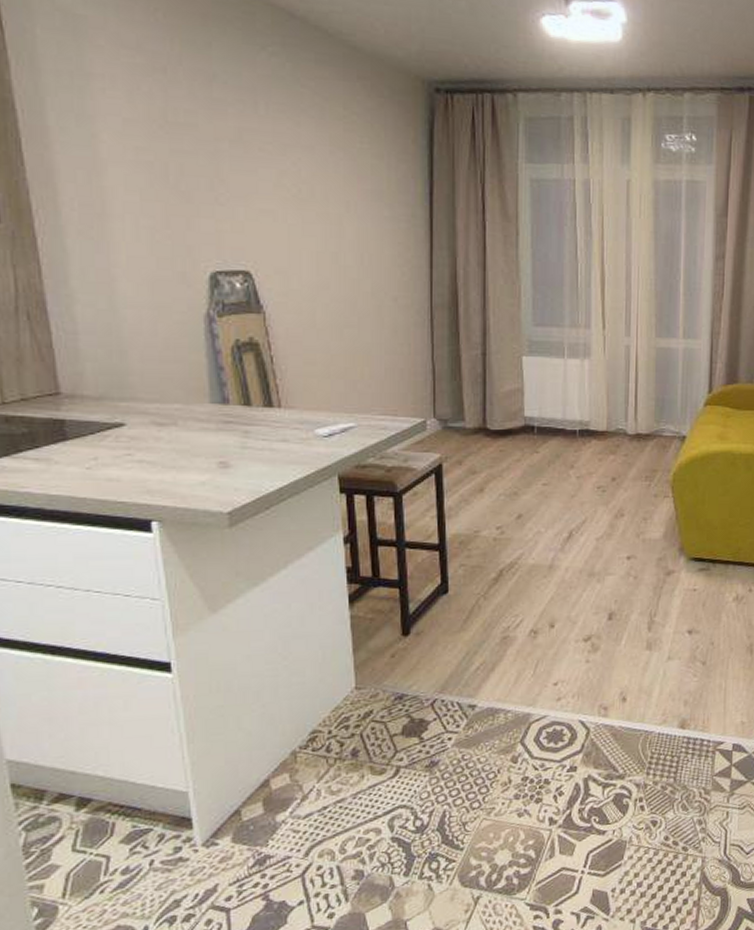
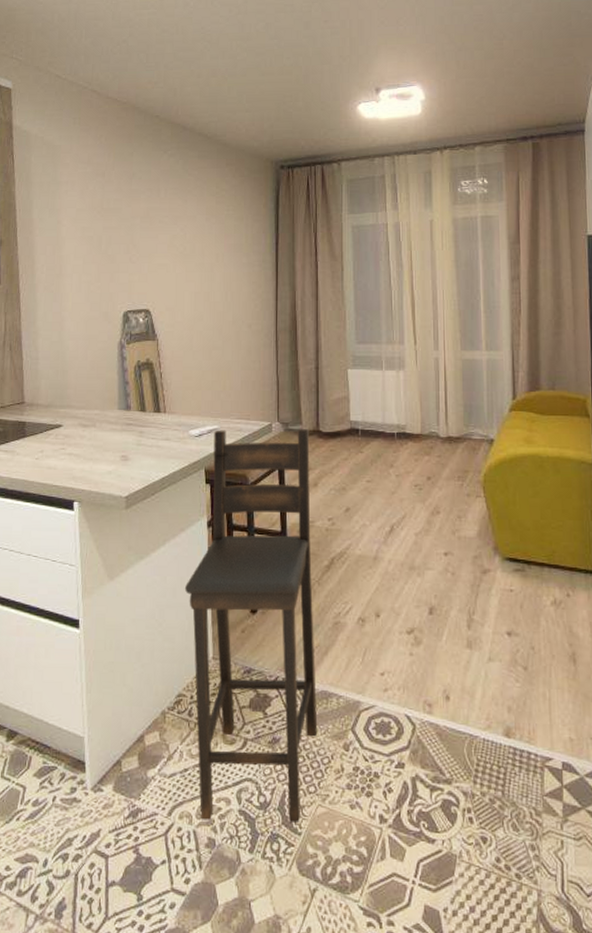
bar stool: none [315,427,483,854] -> present [184,429,318,822]

